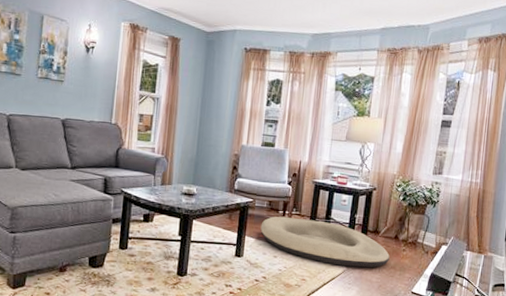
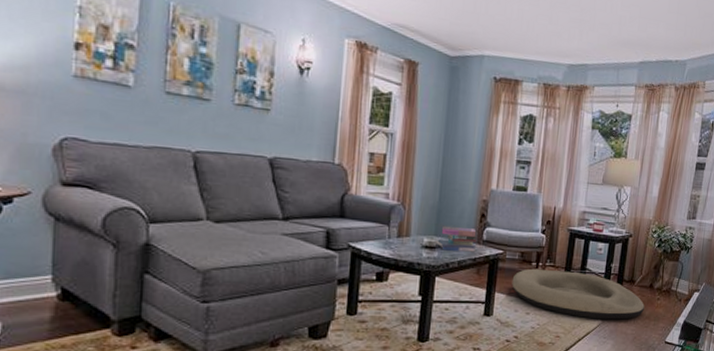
books: none [193,176,230,200] -> present [436,225,477,252]

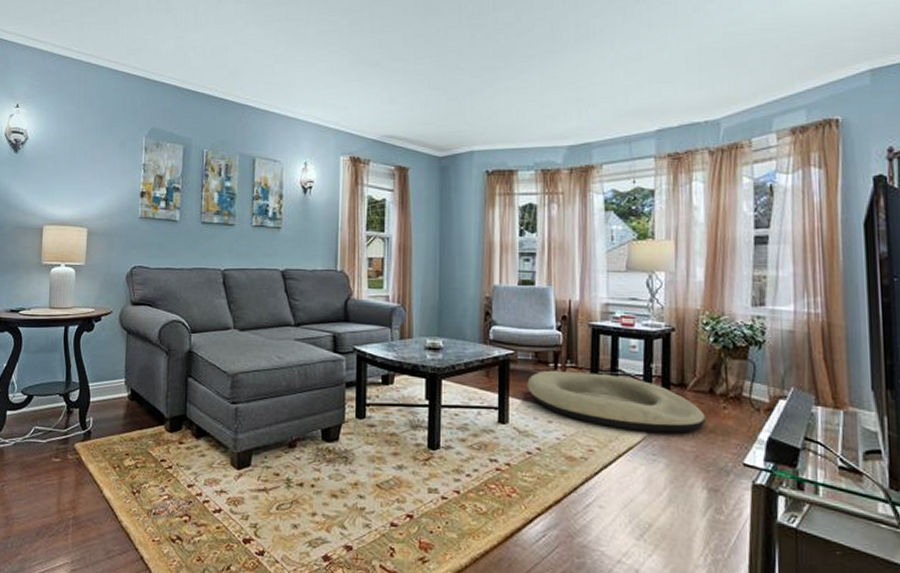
books: present [436,225,477,252] -> none [439,326,483,353]

